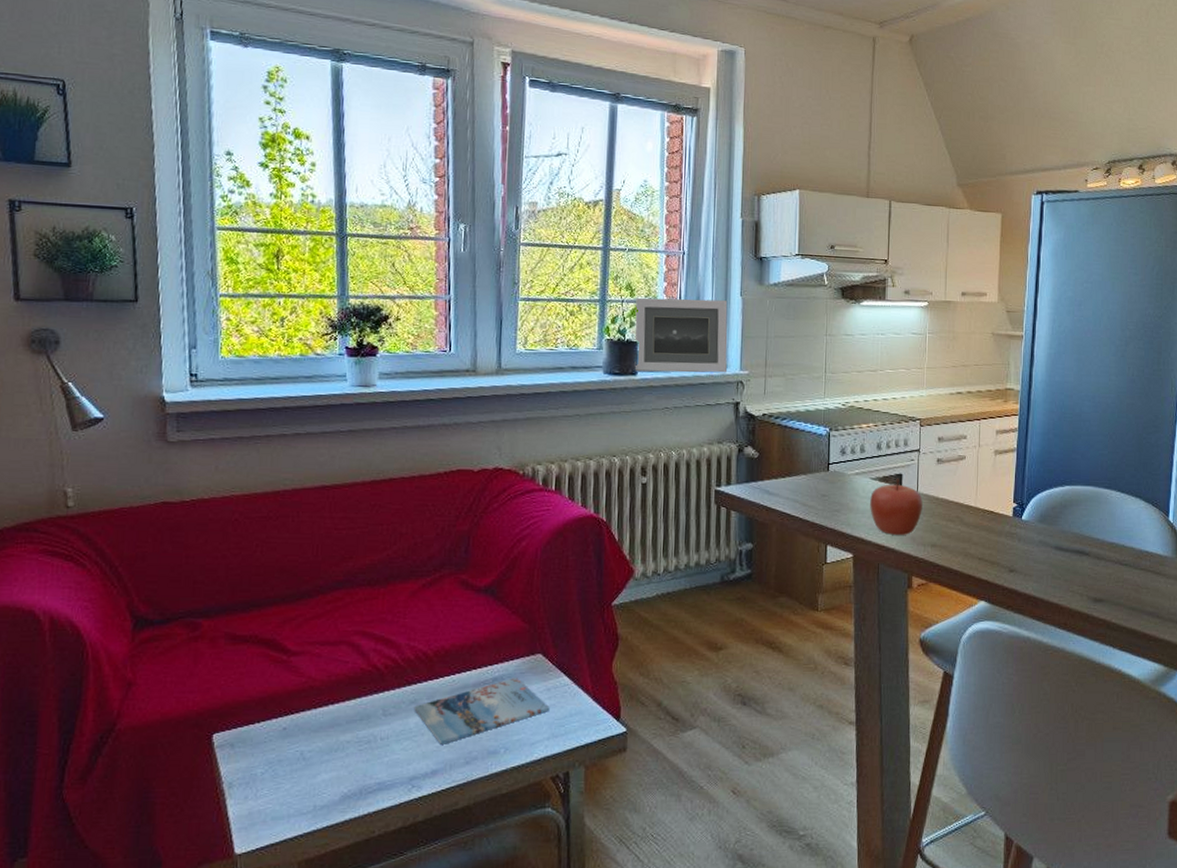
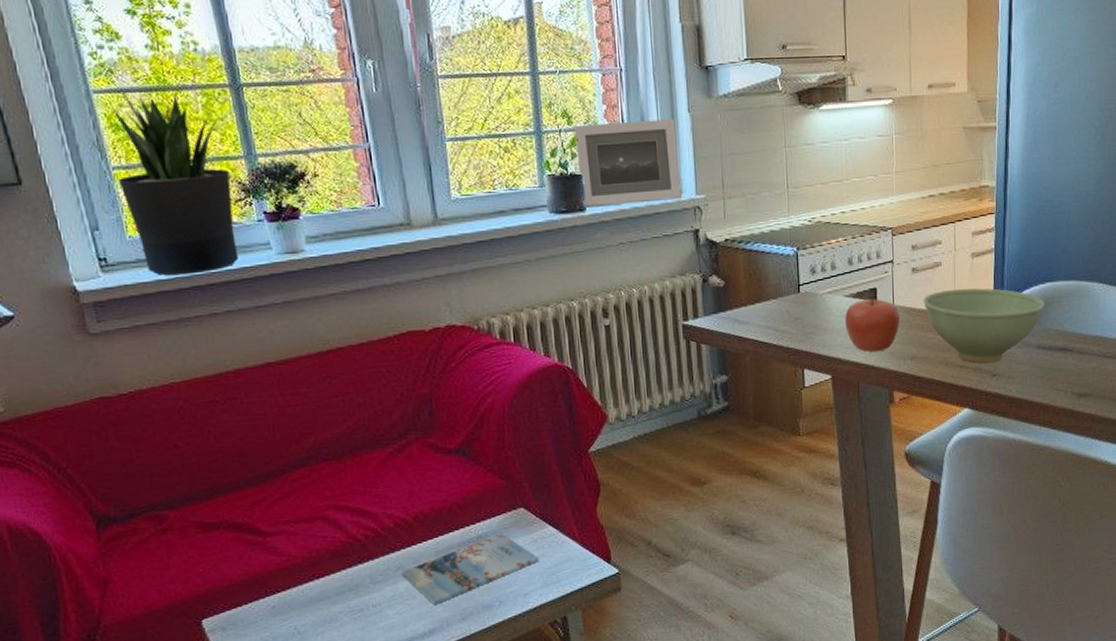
planter: none [223,228,321,397] -> present [110,88,238,276]
bowl: none [946,482,1063,558] -> present [923,288,1045,363]

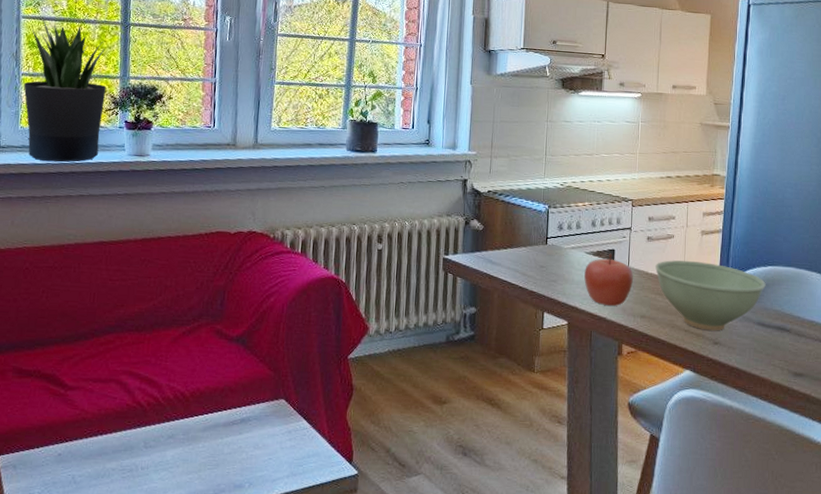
magazine: present [401,533,539,605] -> none [171,420,290,477]
picture frame: present [574,119,682,208] -> none [374,84,459,153]

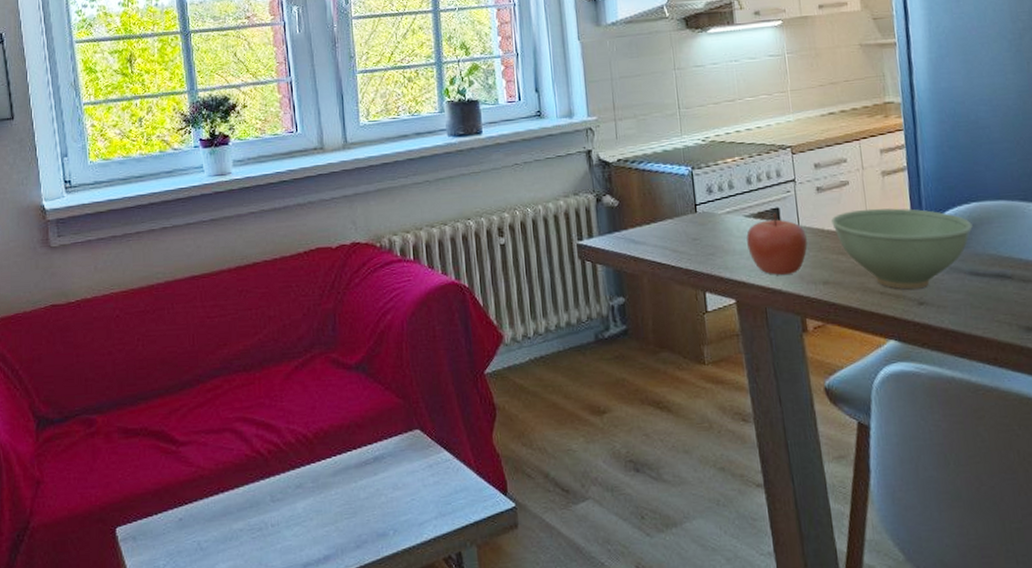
planter: present [24,17,106,163] -> none [87,38,176,196]

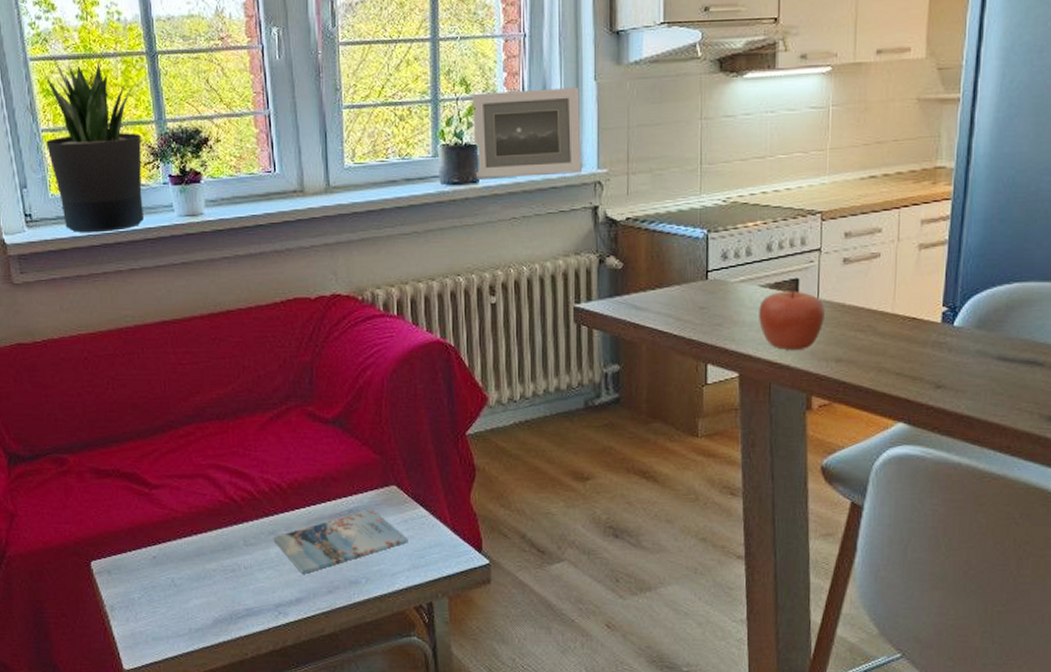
planter: none [87,38,176,196] -> present [43,56,144,233]
magazine: none [300,456,434,529] -> present [273,509,408,574]
picture frame: none [472,47,574,131] -> present [472,88,581,179]
bowl: present [831,208,973,290] -> none [855,284,1010,372]

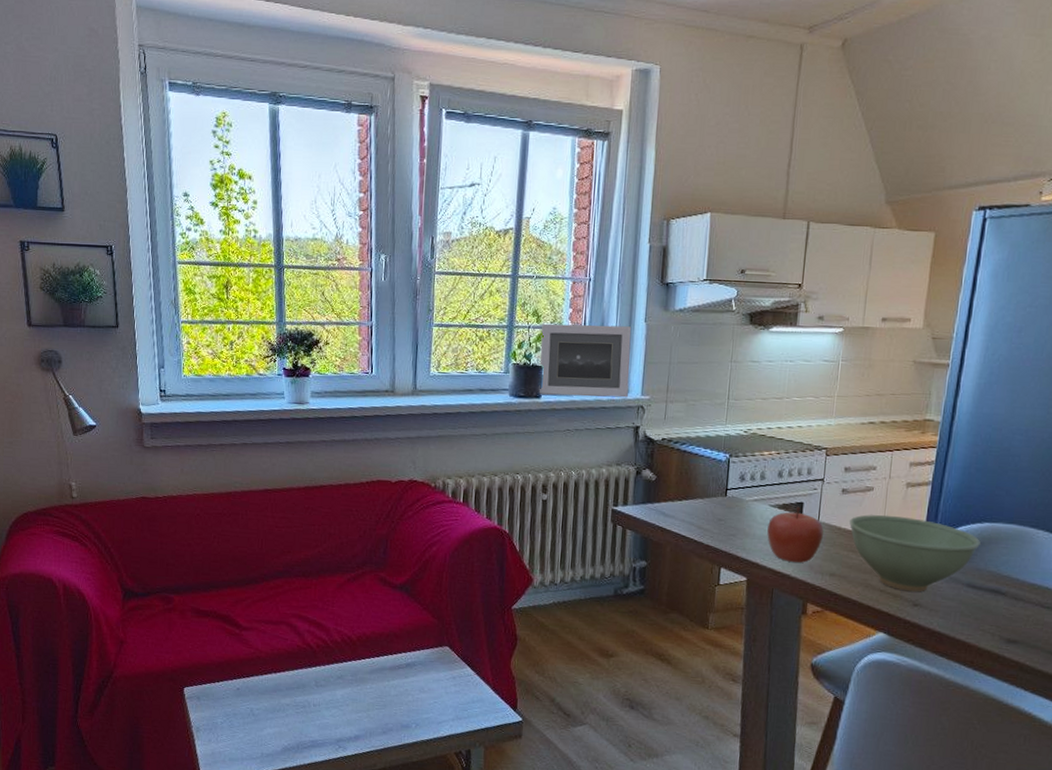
planter: present [43,56,144,233] -> none [184,262,263,411]
magazine: present [273,509,408,574] -> none [340,665,455,715]
bowl: none [855,284,1010,372] -> present [849,514,981,592]

